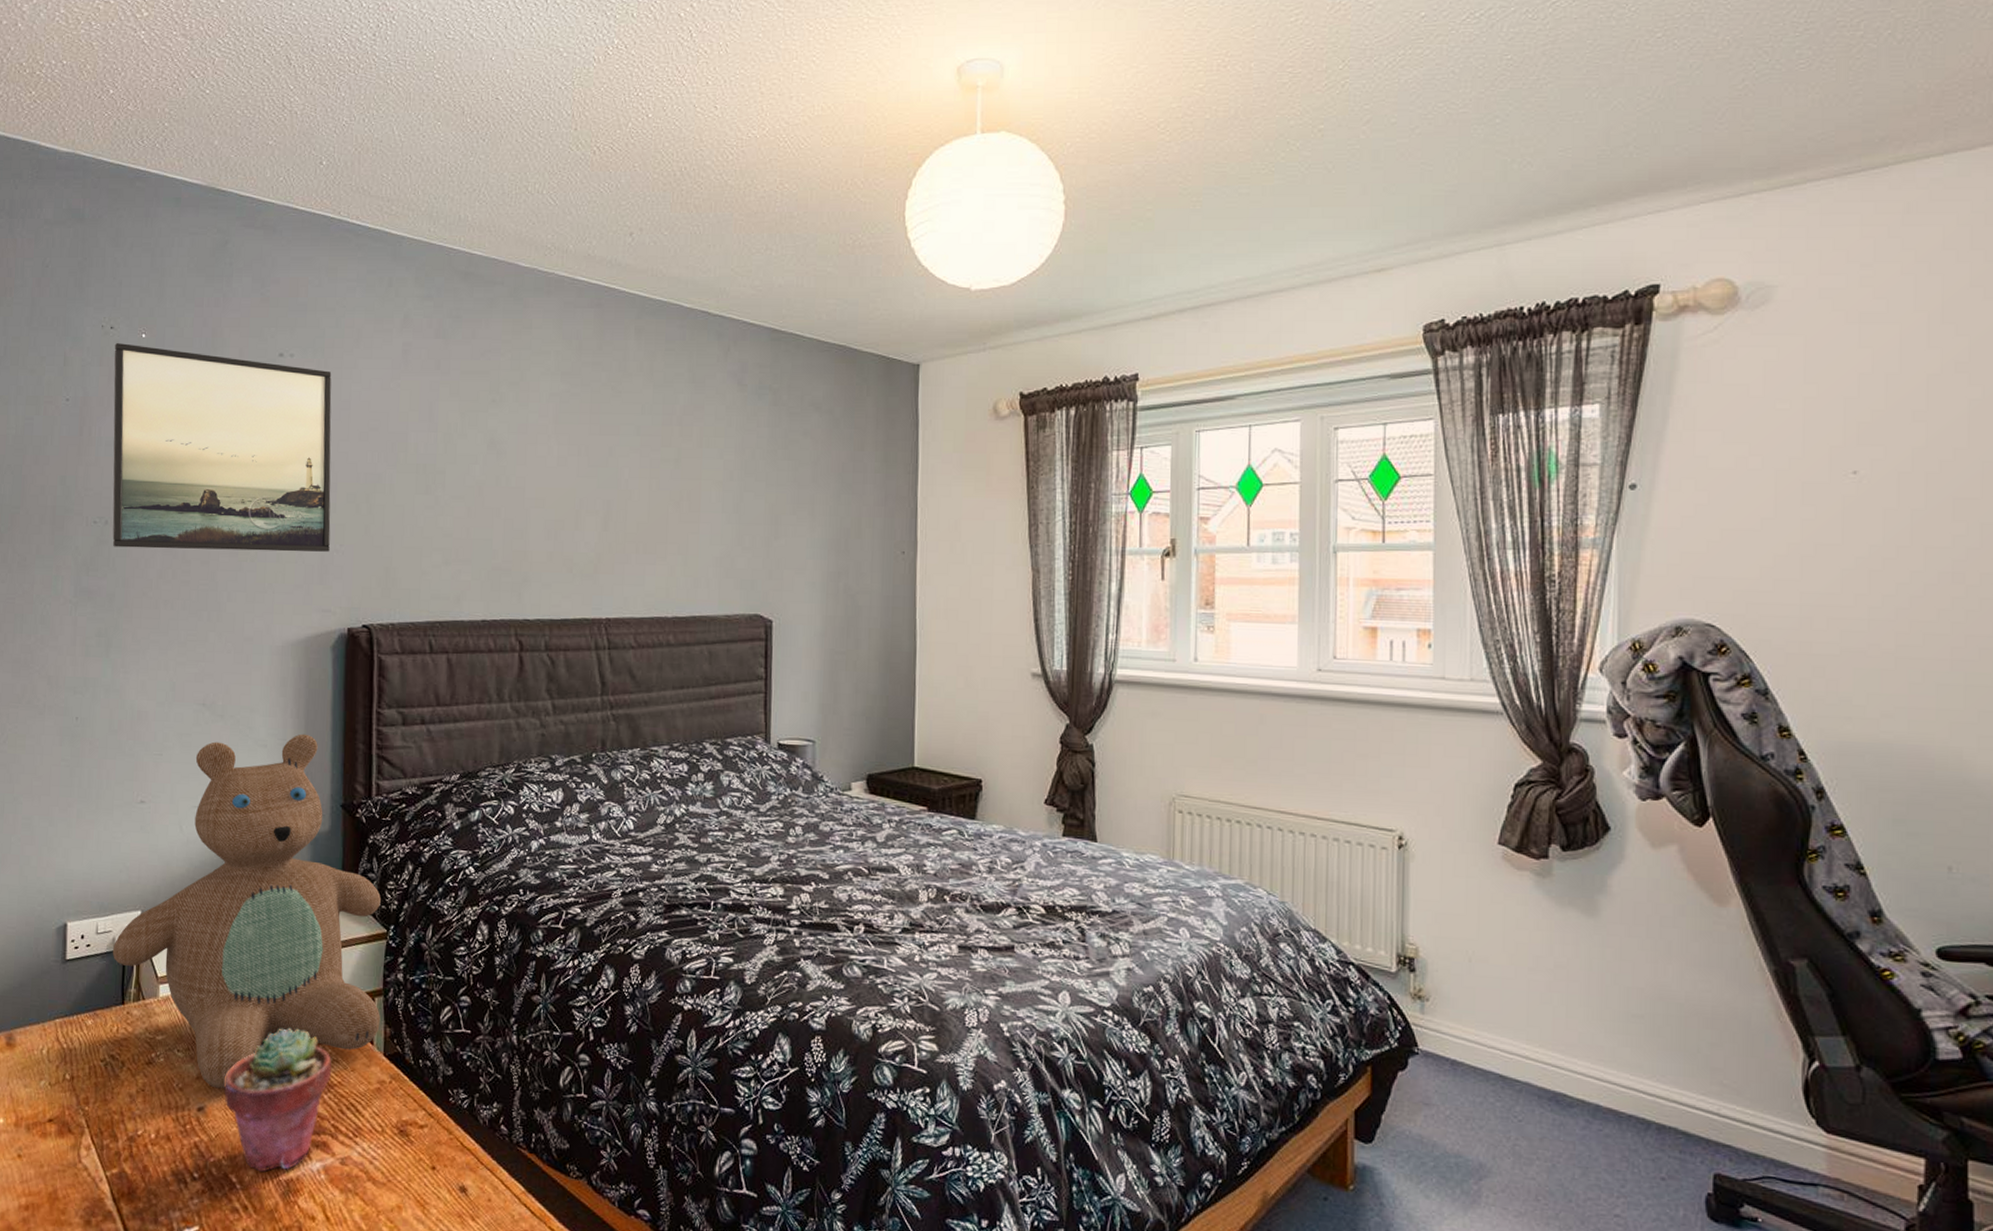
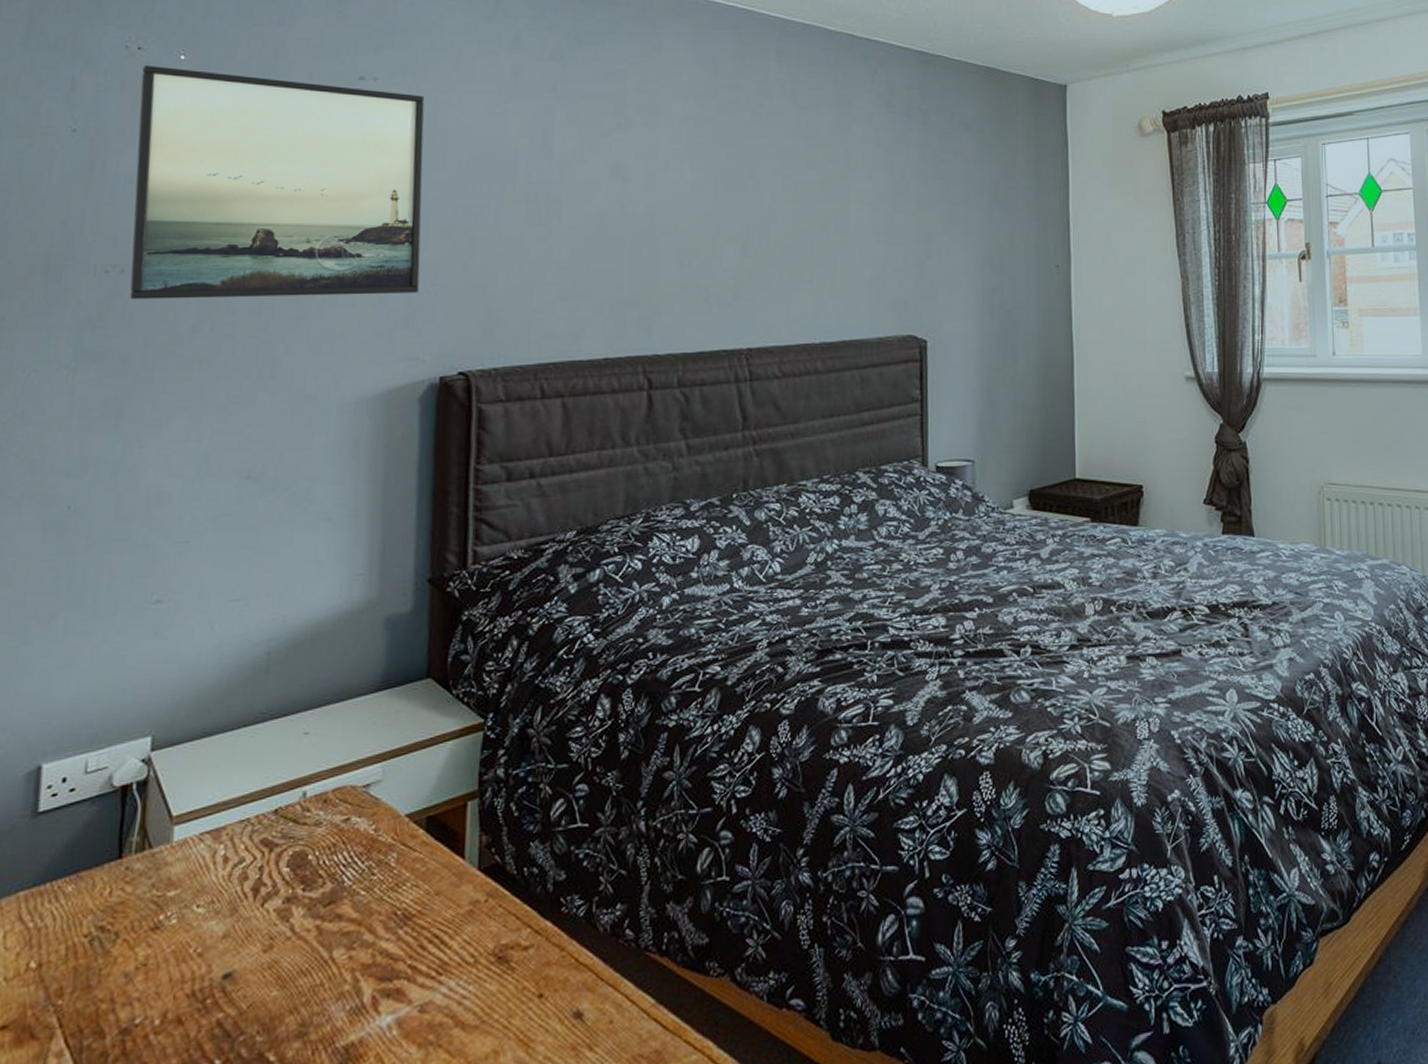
teddy bear: present [112,733,381,1089] -> none [107,501,477,946]
potted succulent: present [224,1027,332,1173] -> none [261,854,410,1042]

